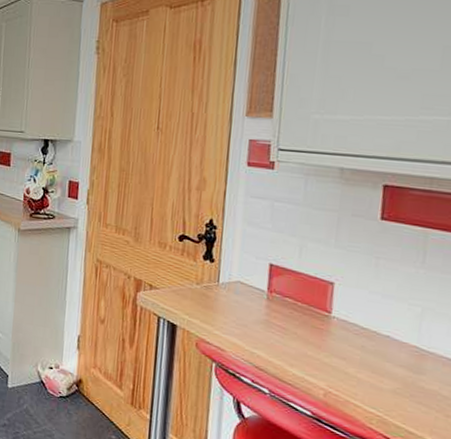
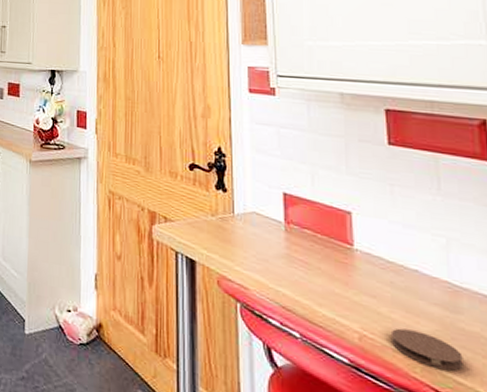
coaster: none [354,386,418,423] -> present [392,328,463,371]

